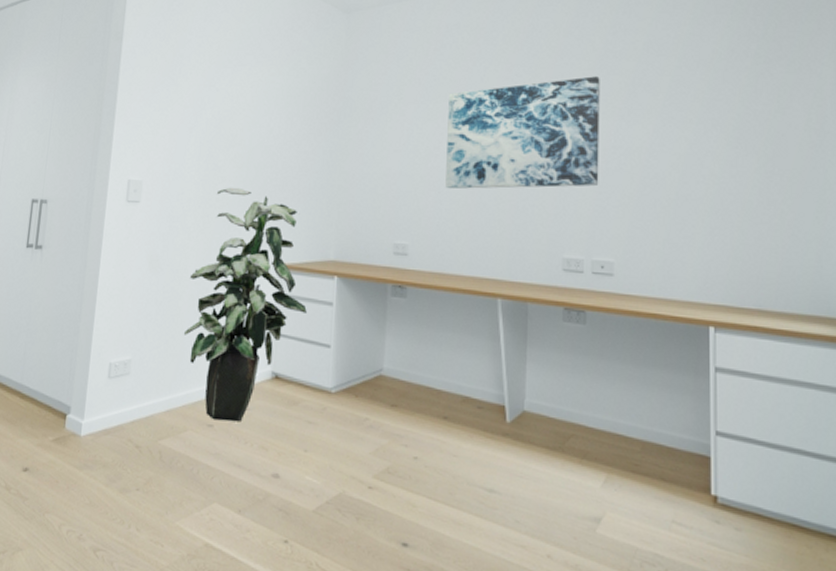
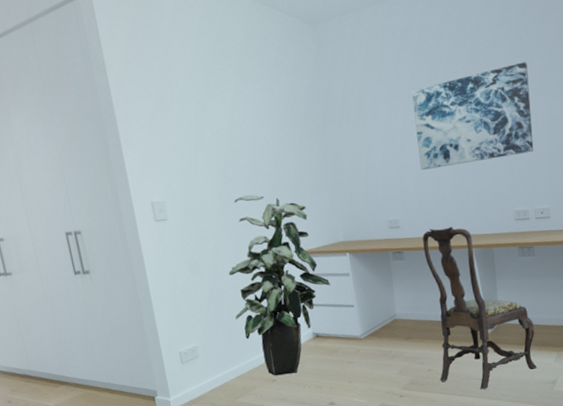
dining chair: none [428,262,576,507] -> present [422,227,537,390]

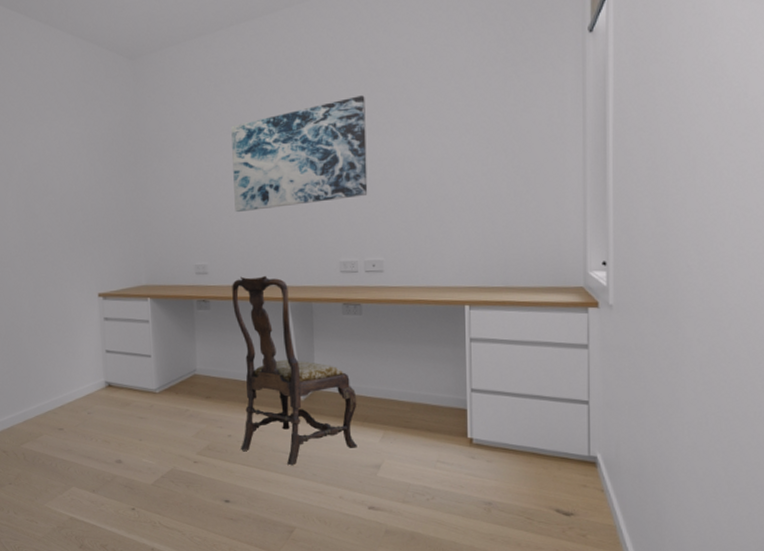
indoor plant: present [228,194,330,376] -> none [25,231,128,425]

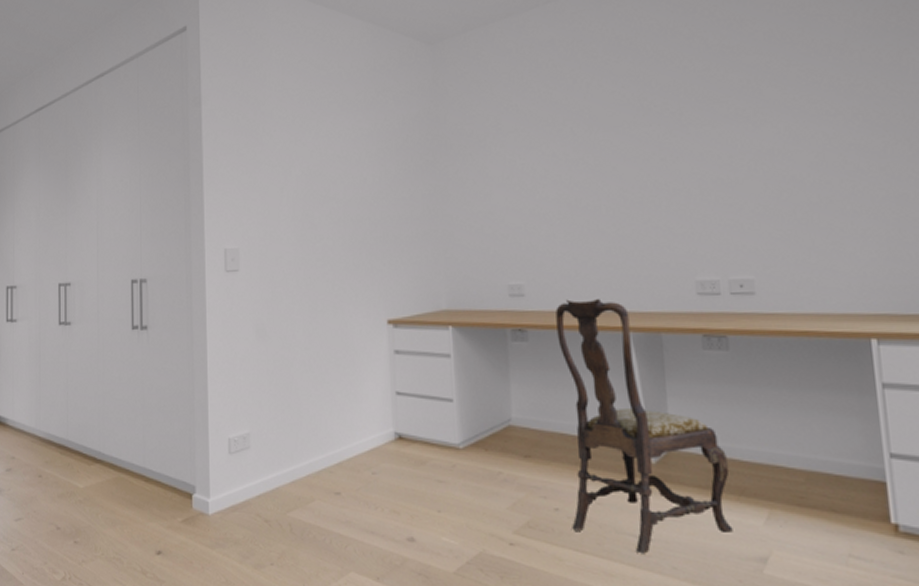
wall art: present [231,95,368,213] -> none [551,77,728,220]

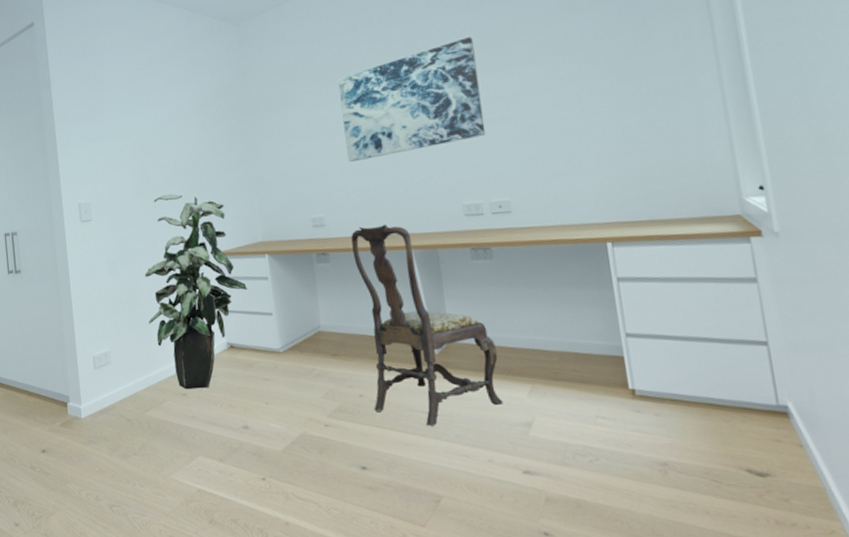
indoor plant: none [298,244,424,488] -> present [144,193,247,390]
wall art: none [551,77,728,220] -> present [338,37,486,163]

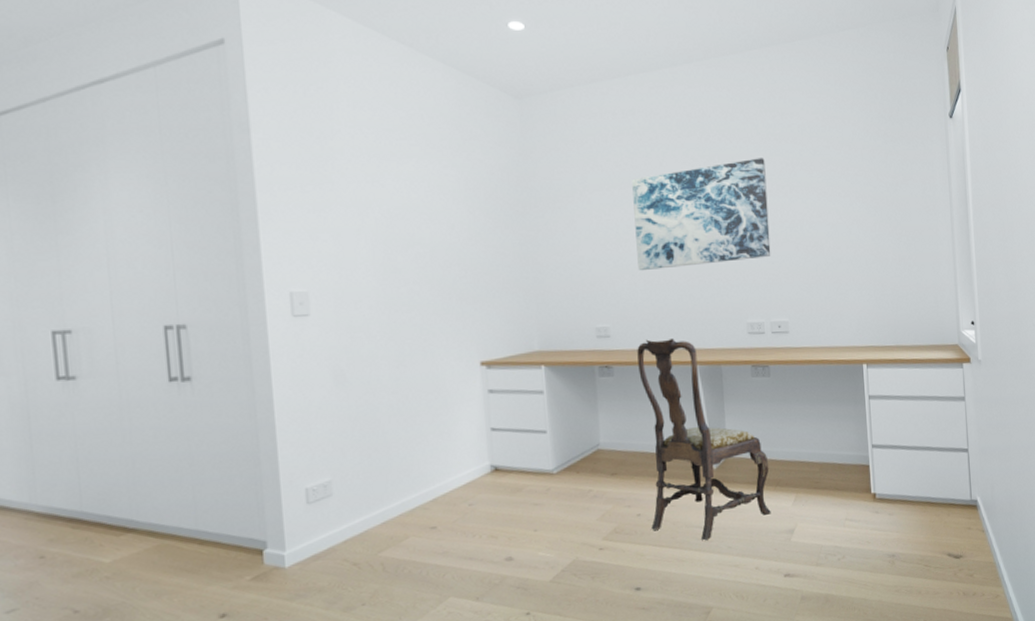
indoor plant: present [144,193,247,390] -> none [384,289,518,522]

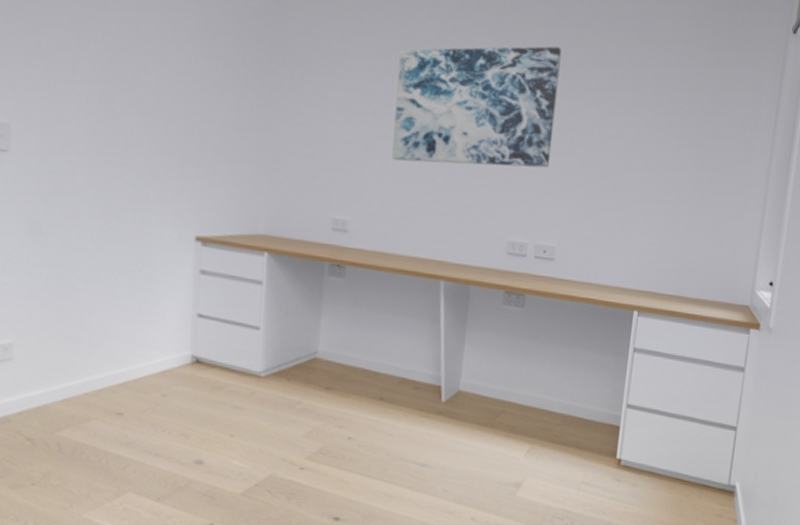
dining chair: present [637,339,771,541] -> none [362,241,506,479]

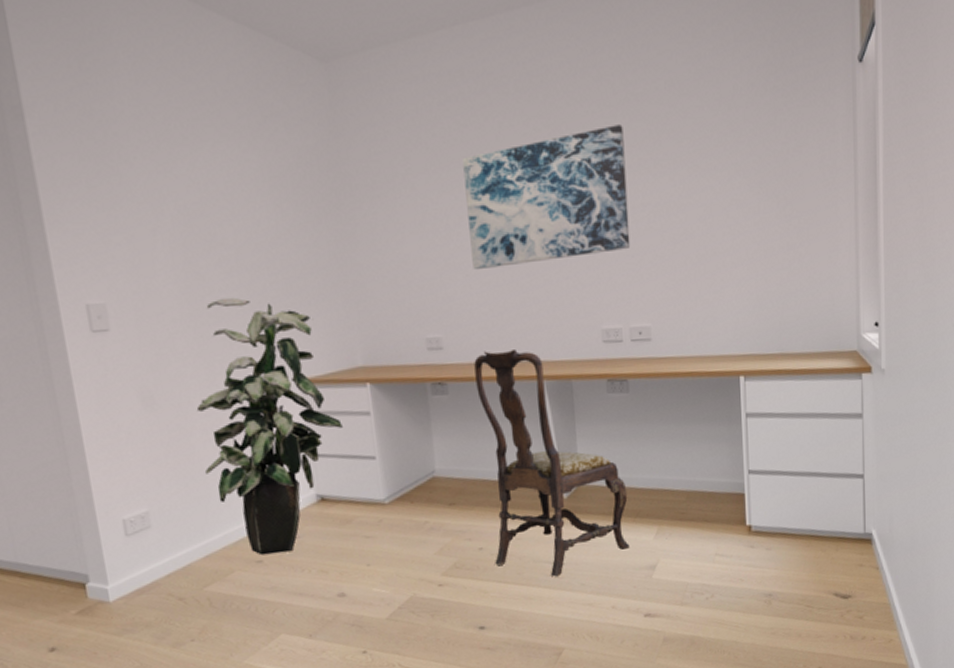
indoor plant: none [80,140,232,410] -> present [196,297,343,556]
dining chair: none [362,241,506,479] -> present [474,350,630,577]

